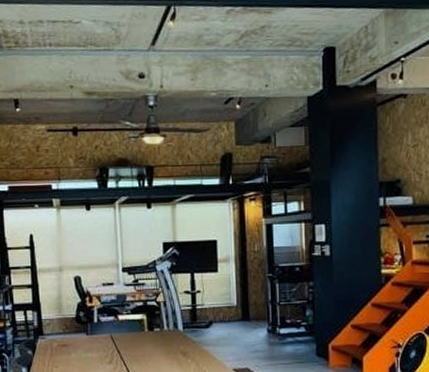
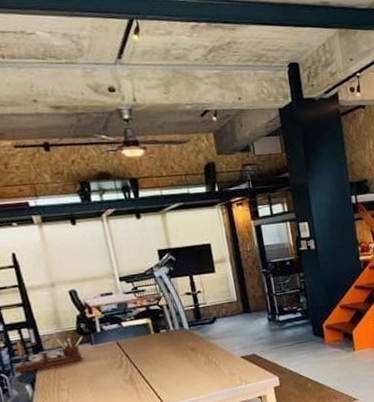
desk organizer: none [15,323,80,354] -> present [13,336,83,373]

